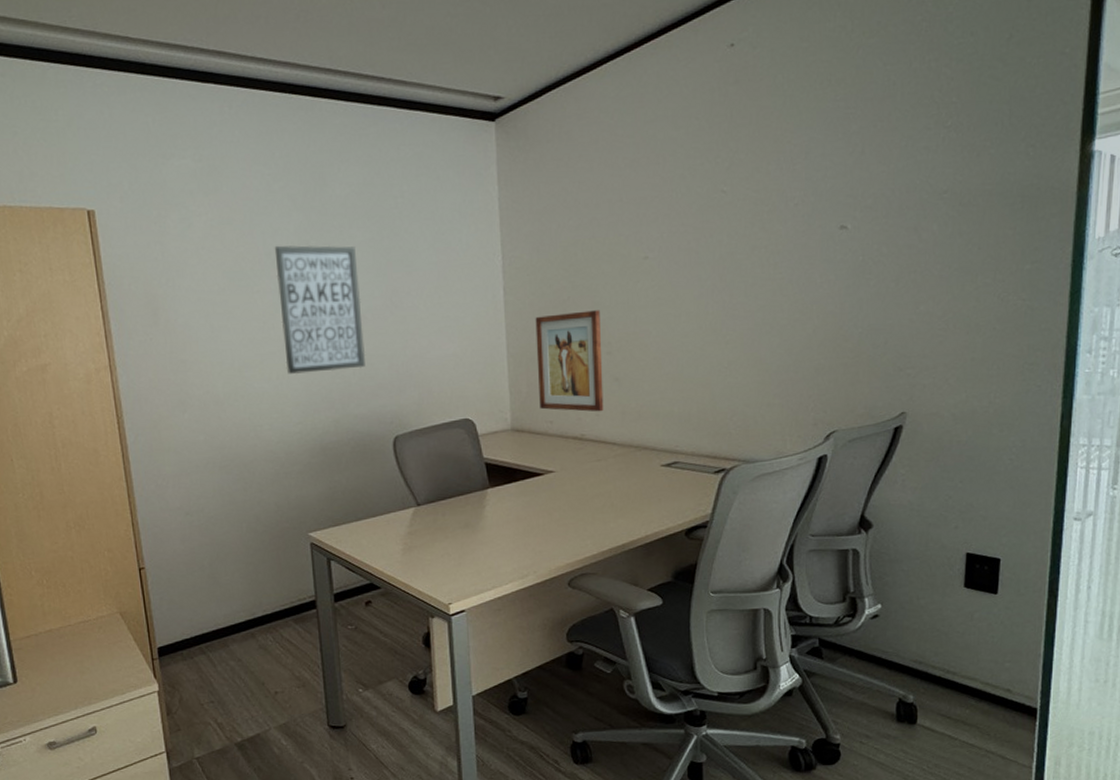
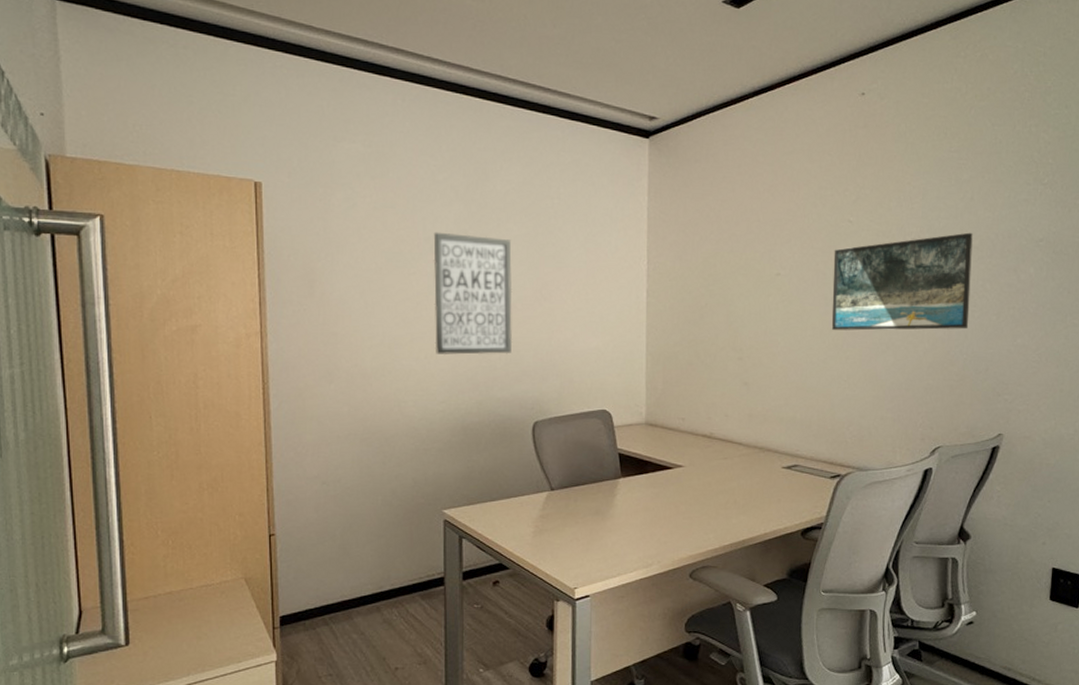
wall art: present [535,310,604,412] -> none [673,318,734,413]
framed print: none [707,191,865,313] -> present [831,232,973,331]

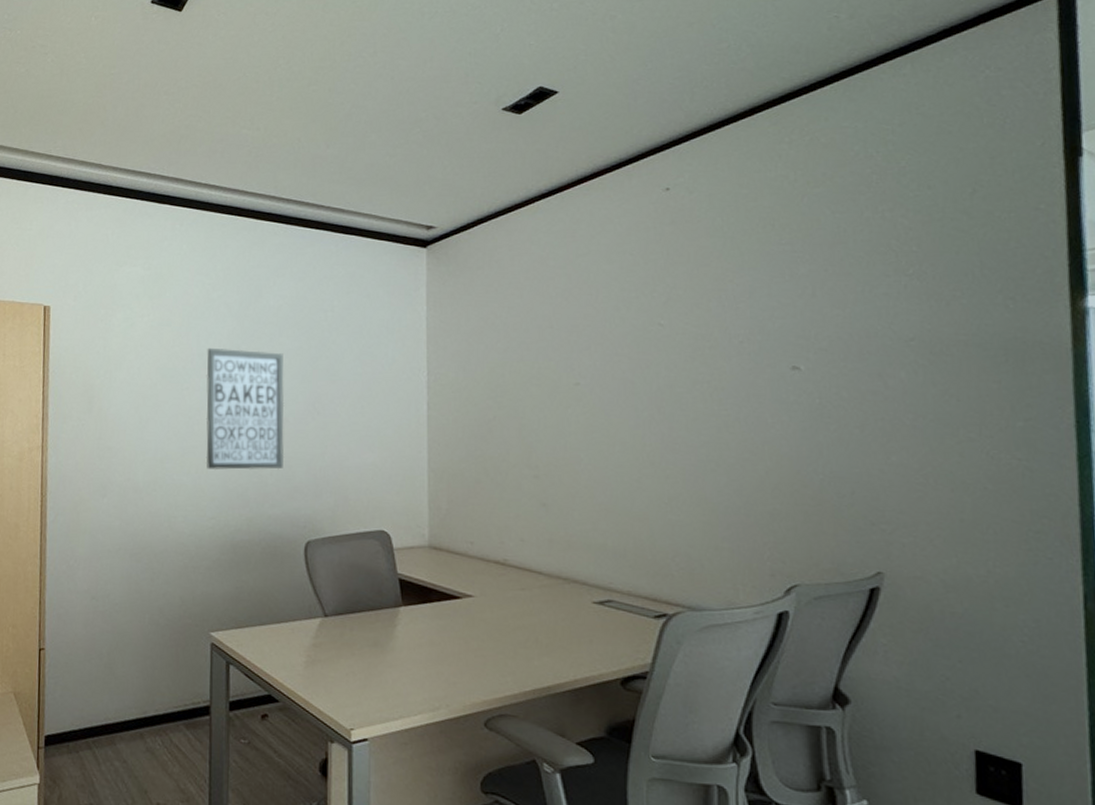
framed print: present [831,232,973,331] -> none [643,333,823,446]

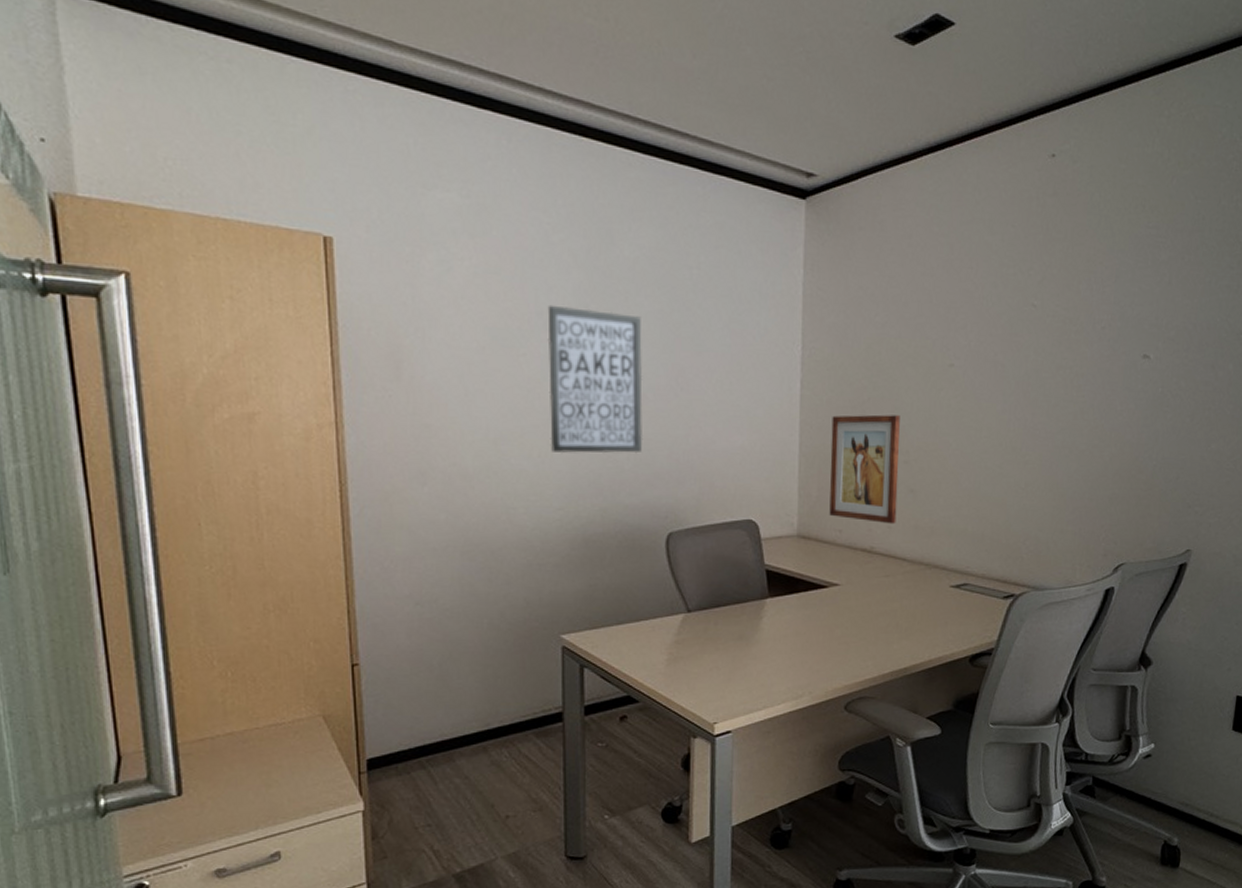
wall art: none [459,432,529,538] -> present [829,414,900,525]

